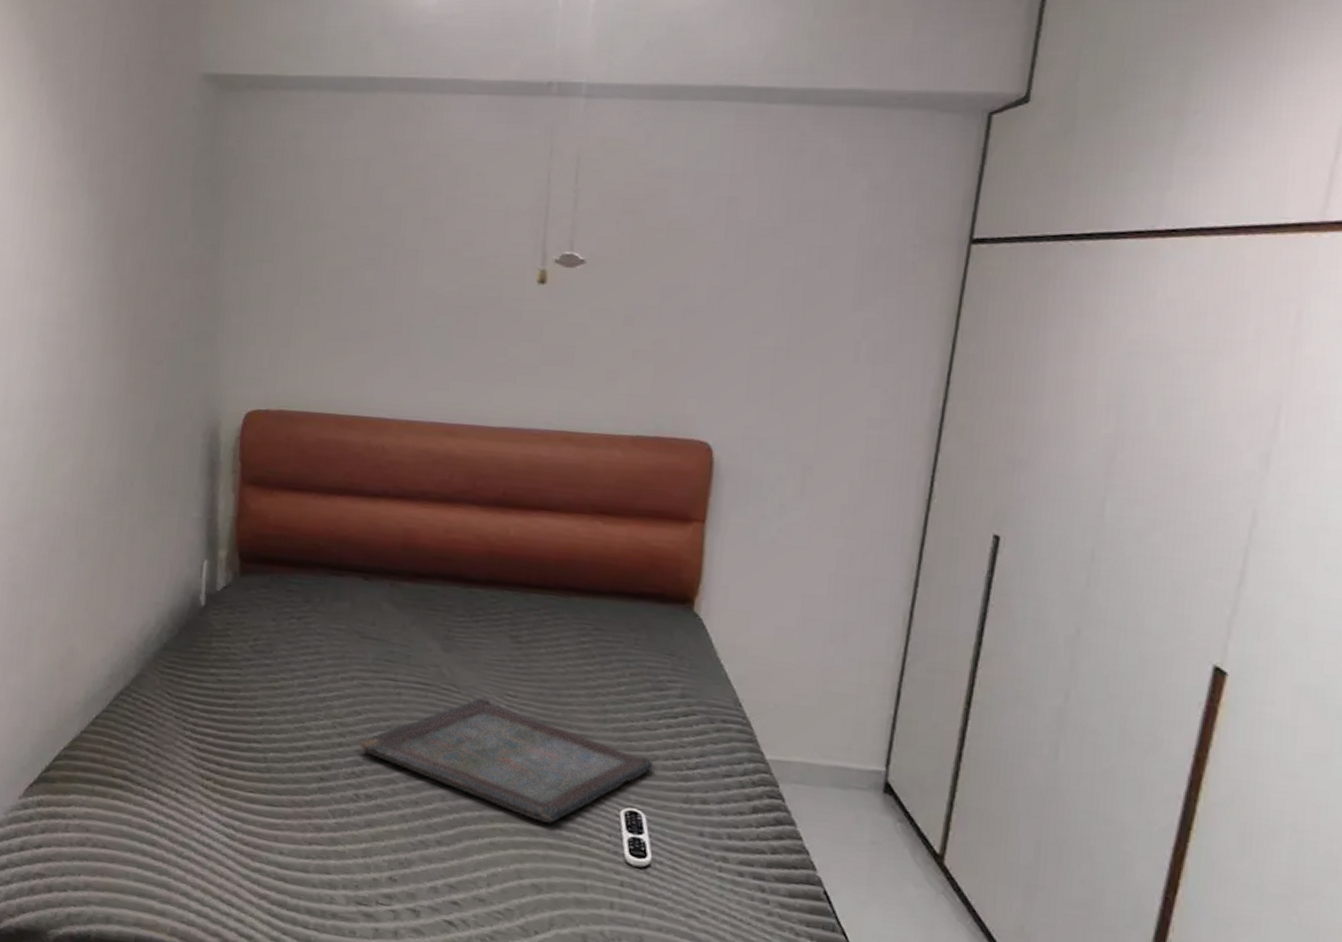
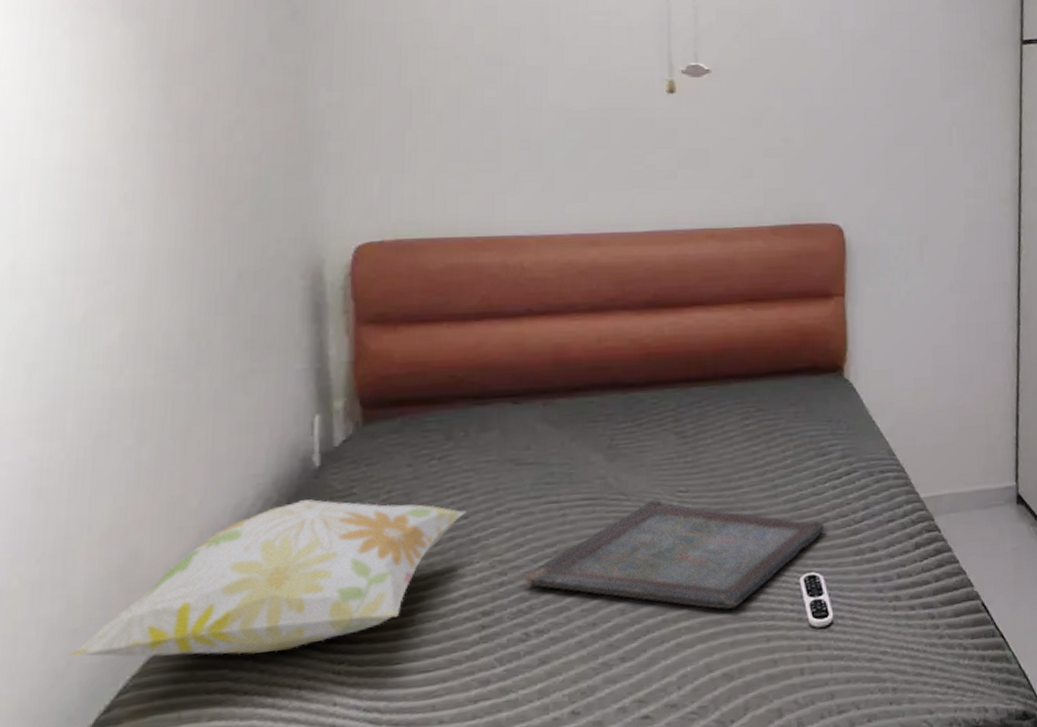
decorative pillow: none [23,632,316,757] -> present [66,499,466,657]

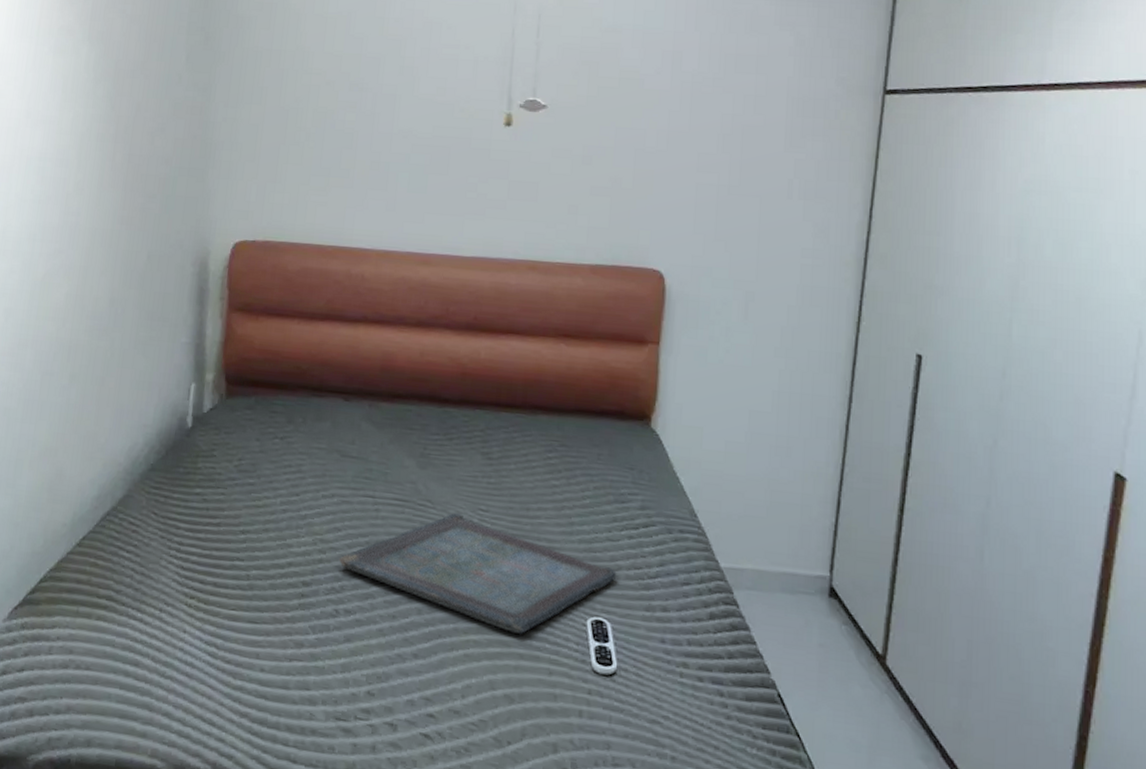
decorative pillow: present [66,499,466,657] -> none [10,453,298,577]

